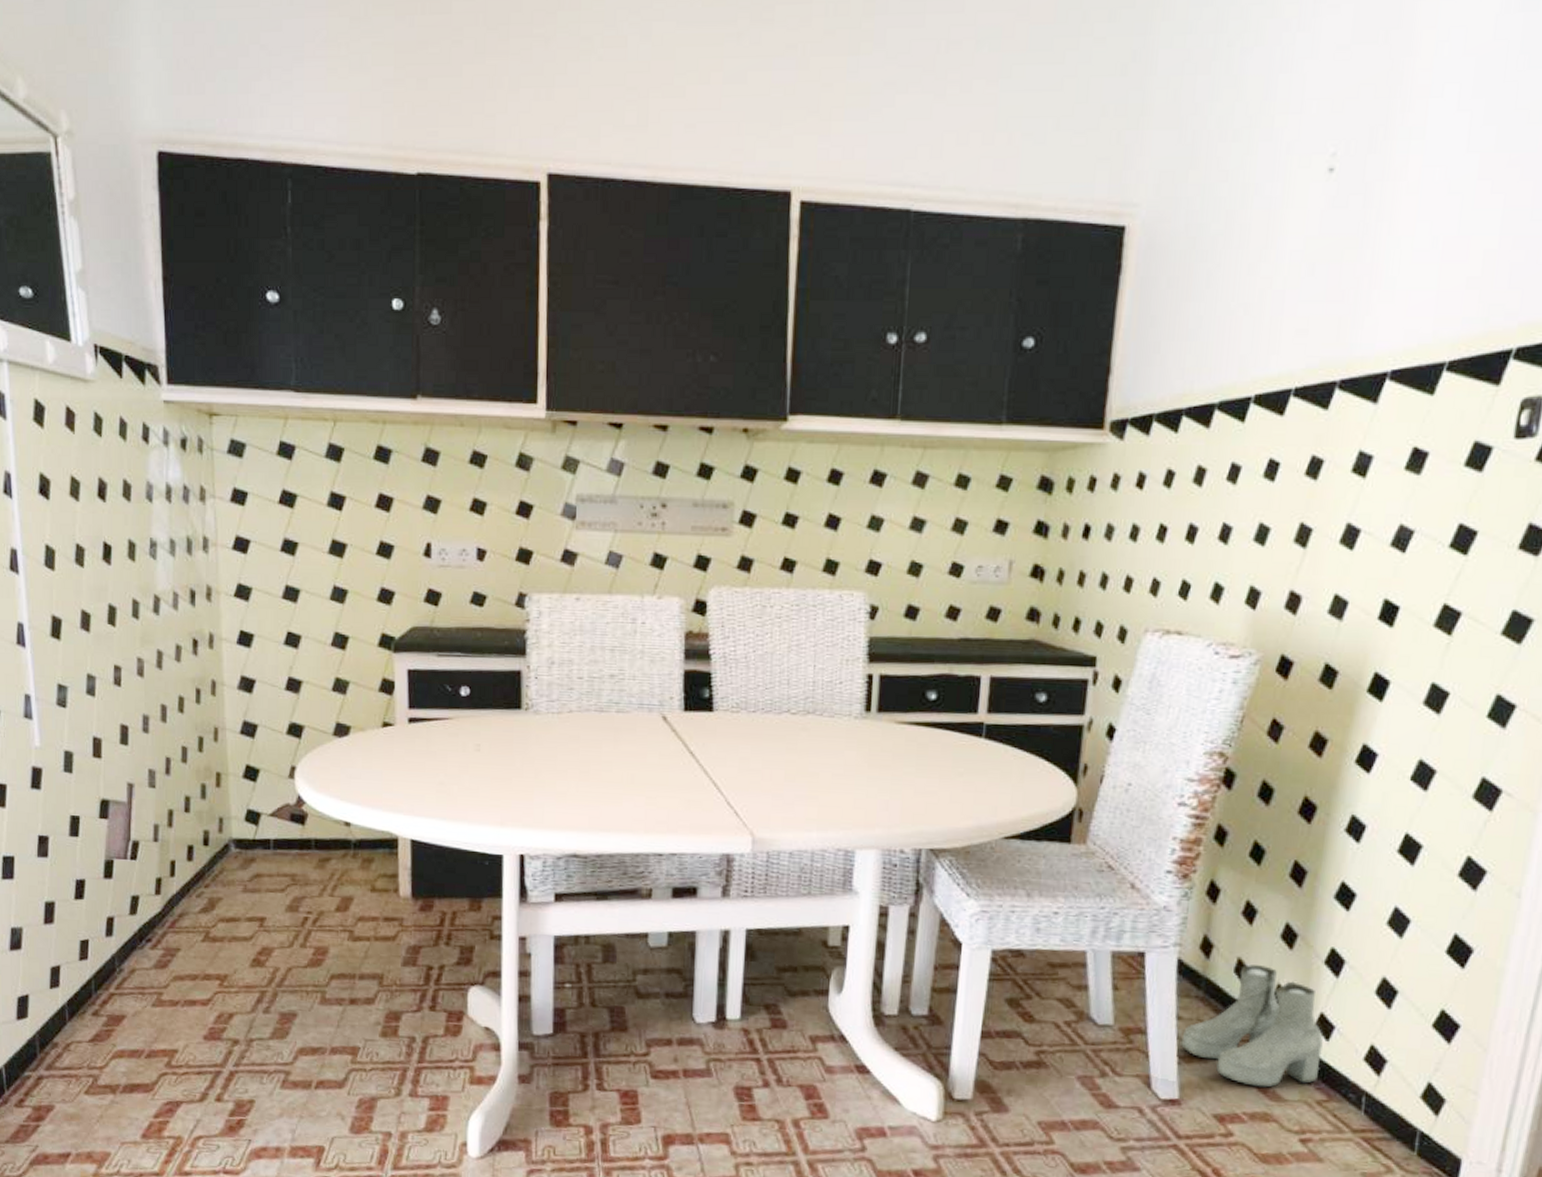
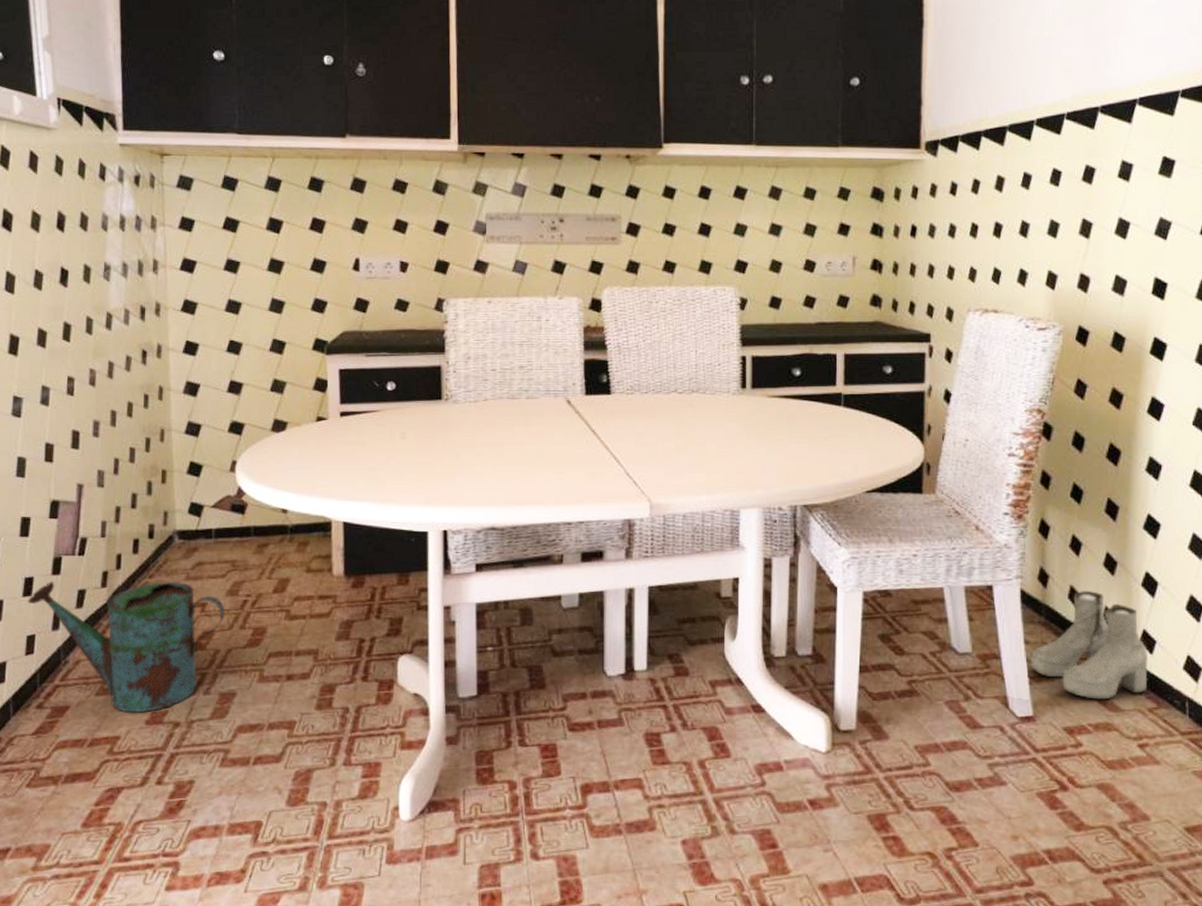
watering can: none [79,884,284,1028] -> present [27,580,225,713]

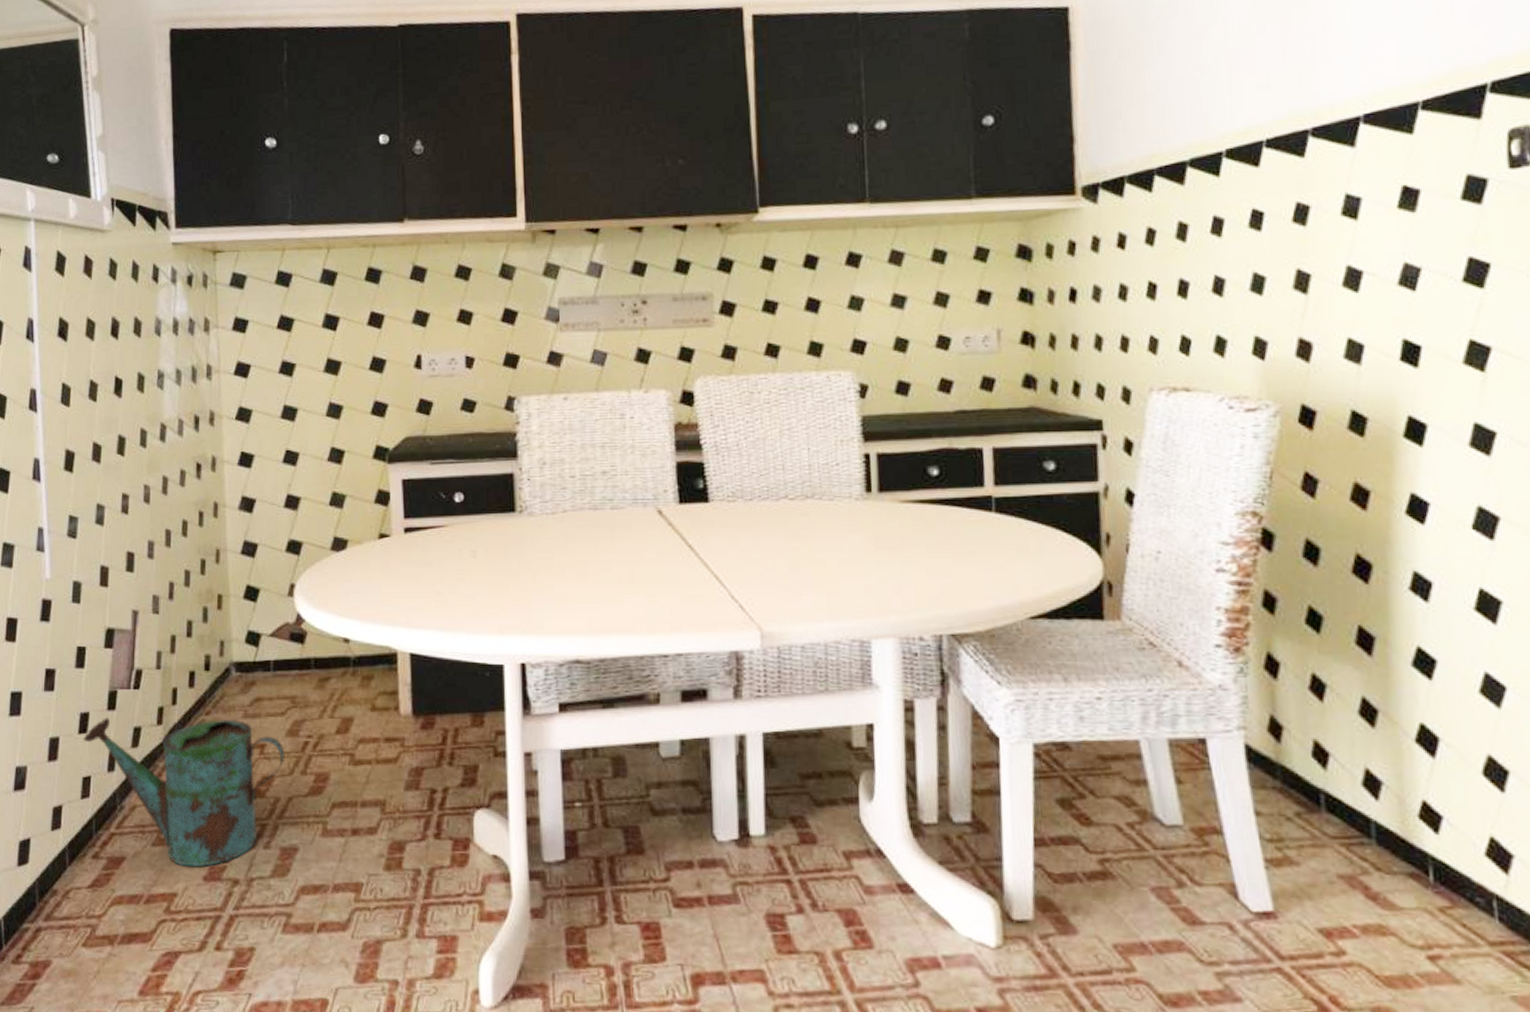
boots: present [1030,591,1148,700] -> none [1264,747,1435,894]

